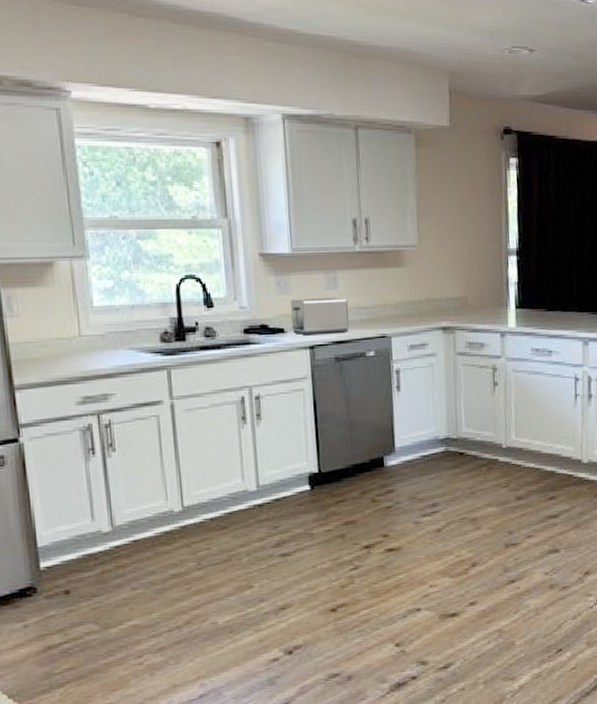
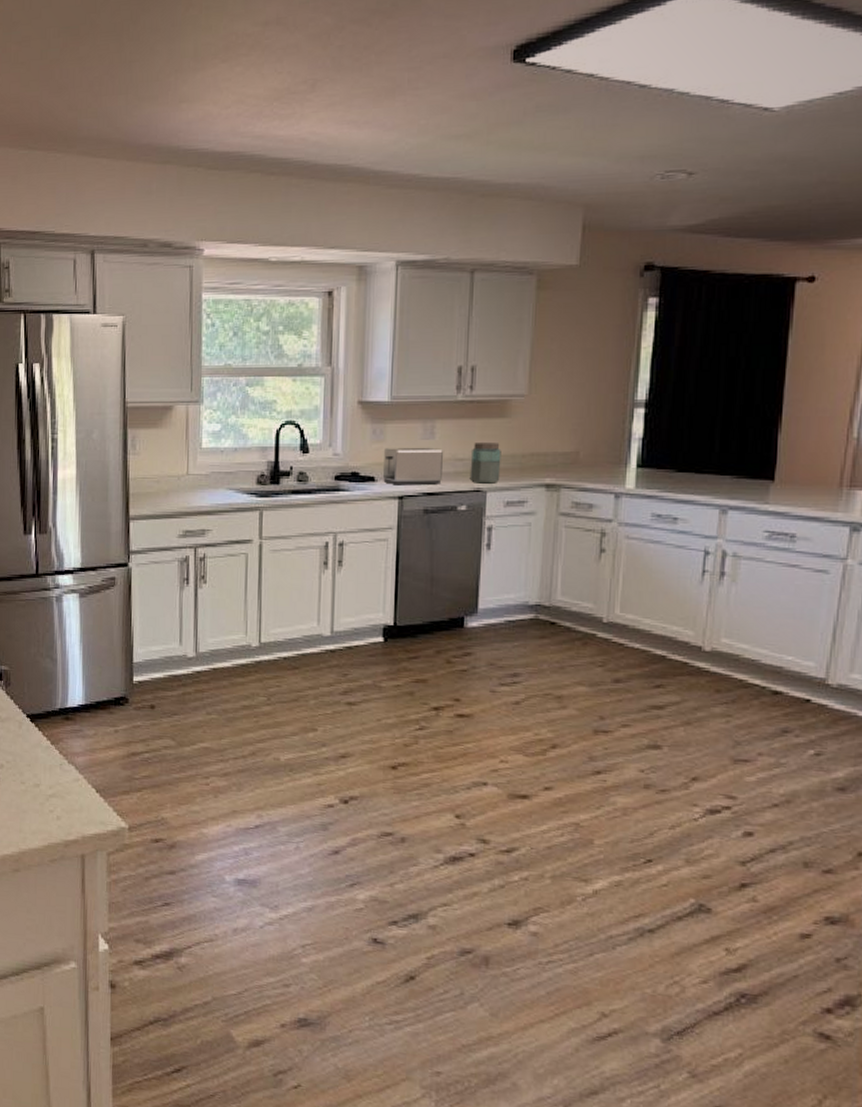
peanut butter: none [373,291,402,330] -> present [469,443,501,484]

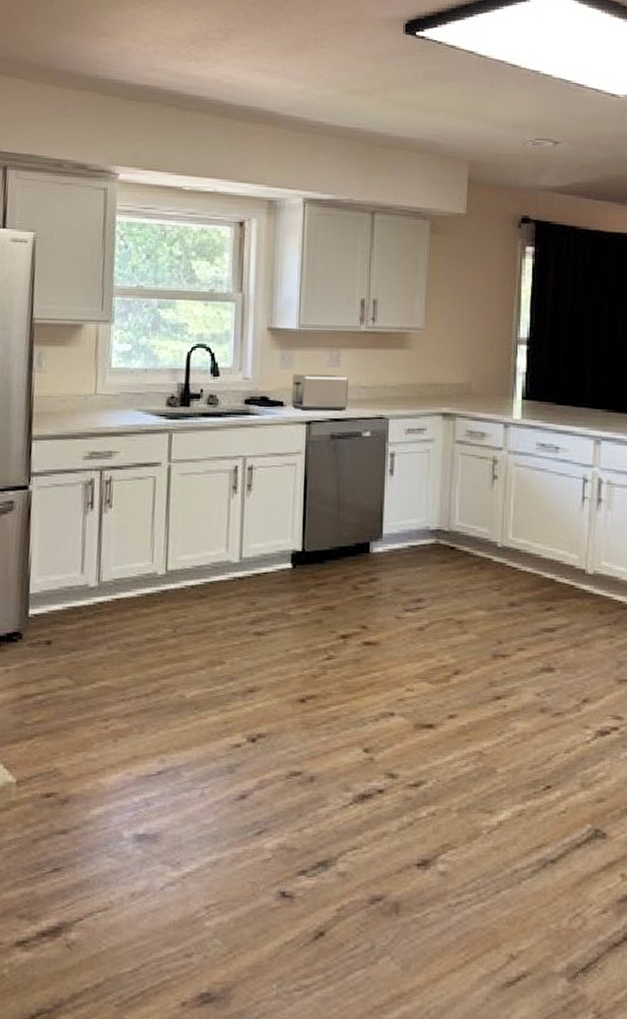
peanut butter: present [469,443,501,484] -> none [373,372,402,411]

